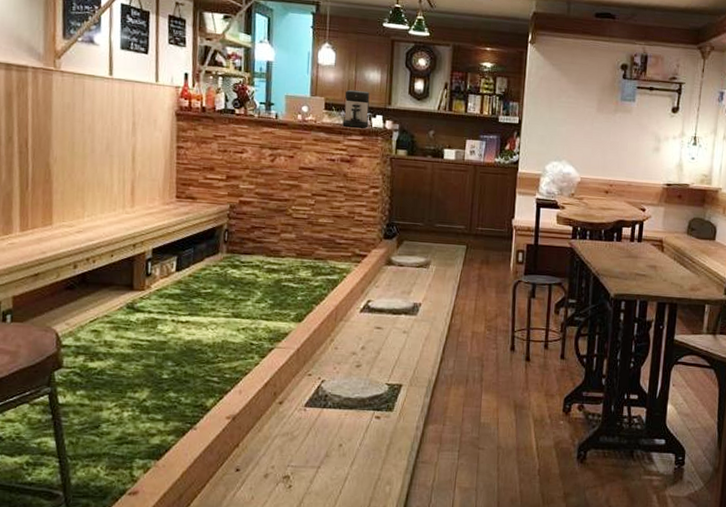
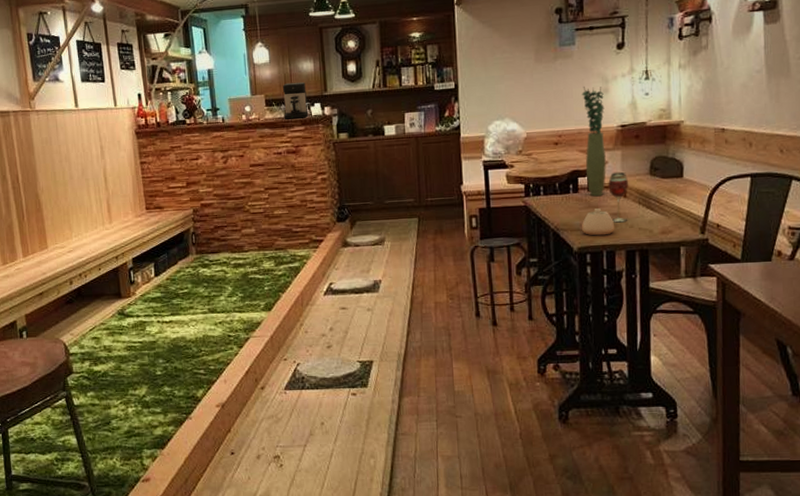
sugar bowl: none [619,259,651,286] -> present [581,208,615,236]
vase: none [630,142,655,248] -> present [582,87,606,197]
wineglass: none [648,226,668,275] -> present [608,171,629,223]

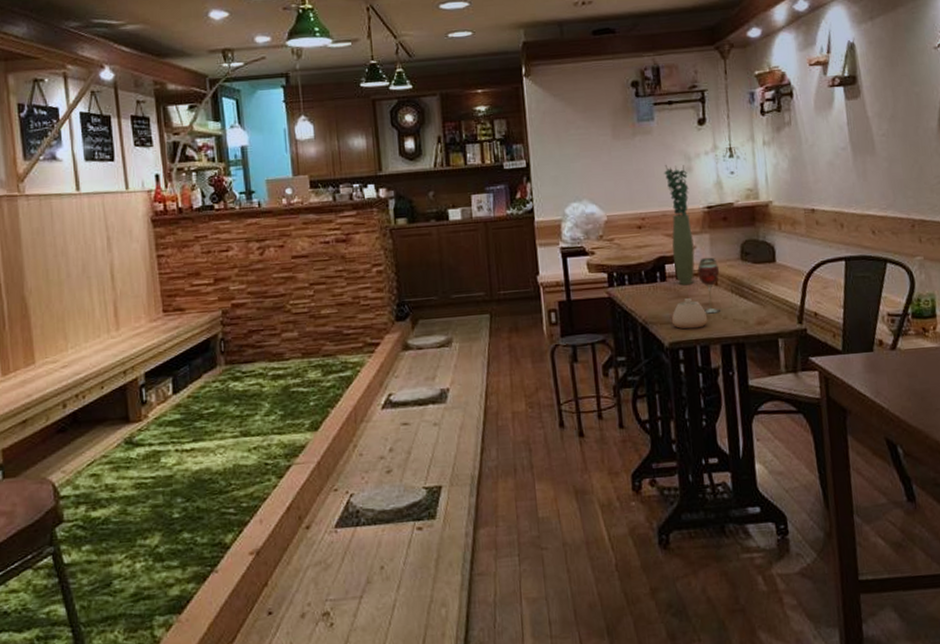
coffee maker: present [282,81,309,121] -> none [329,160,361,204]

